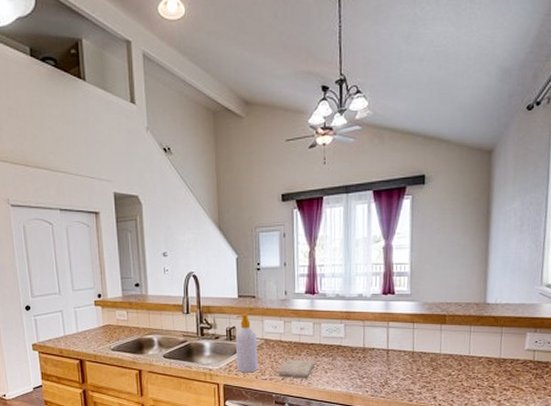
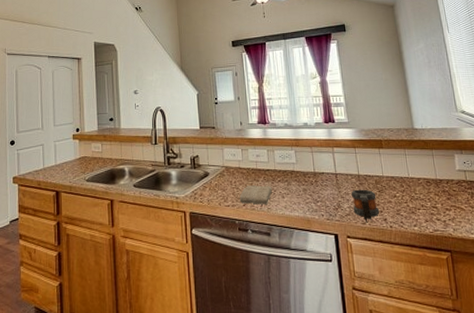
soap bottle: present [235,314,258,373] -> none [199,143,221,200]
mug: none [401,366,430,400] -> present [351,189,380,223]

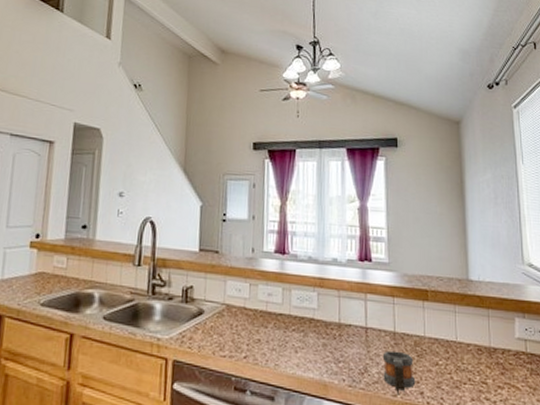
washcloth: present [239,185,272,205] -> none [239,332,283,359]

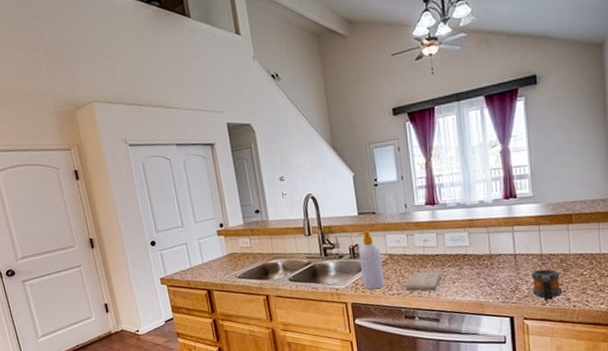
soap bottle: none [190,271,218,347] -> present [358,230,384,290]
washcloth: none [239,332,283,359] -> present [405,272,442,292]

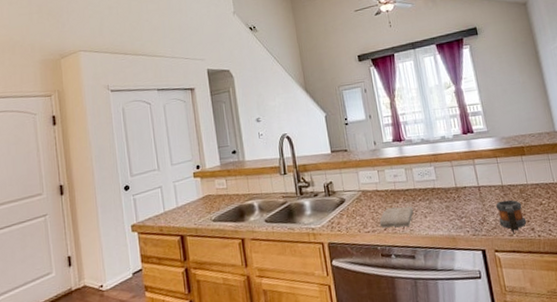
soap bottle: present [358,230,384,290] -> none [332,167,360,228]

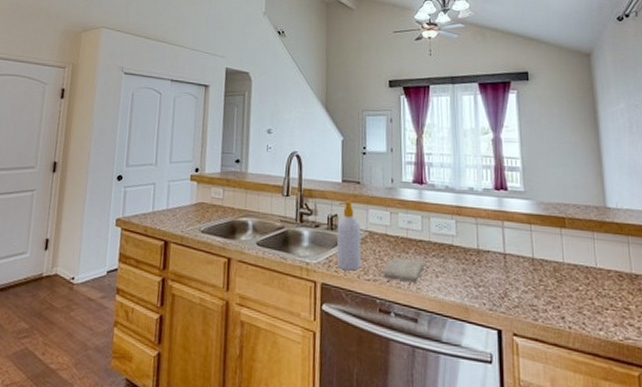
soap bottle: none [332,167,360,228] -> present [336,200,361,271]
mug: present [495,199,527,235] -> none [521,276,557,320]

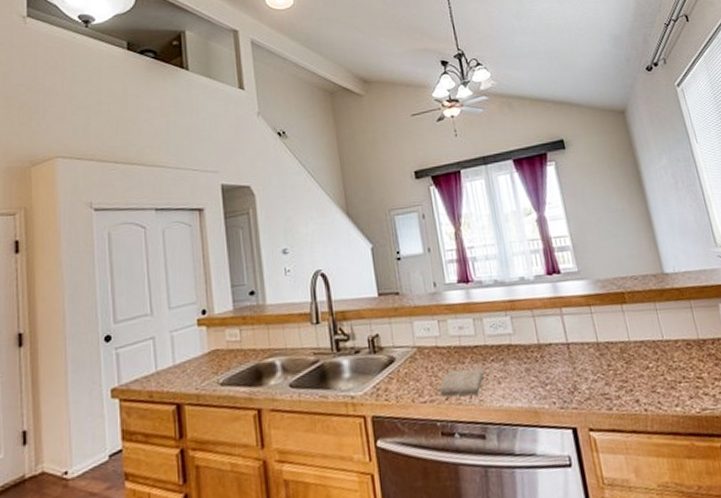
soap bottle: present [336,200,361,271] -> none [379,316,413,397]

